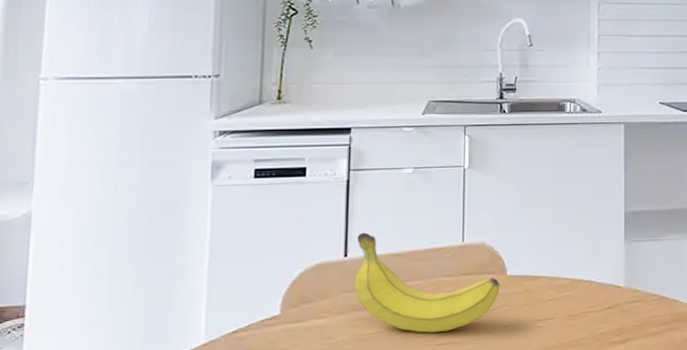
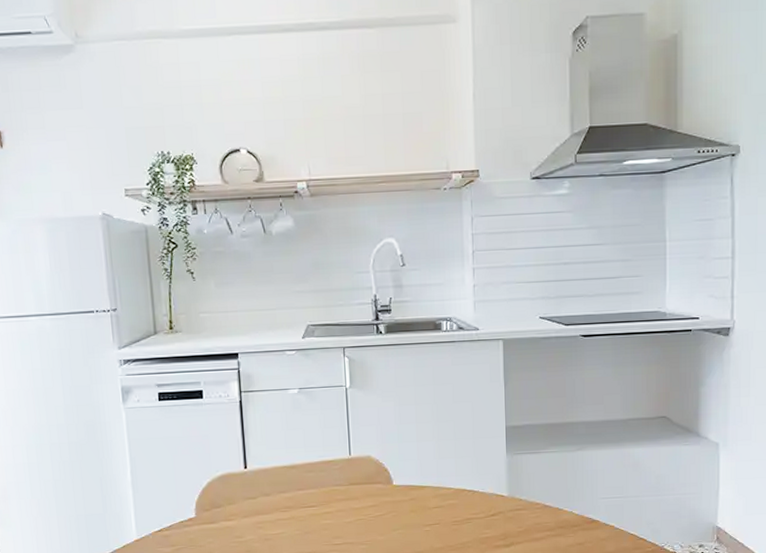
fruit: present [354,232,500,333] -> none [254,447,388,534]

